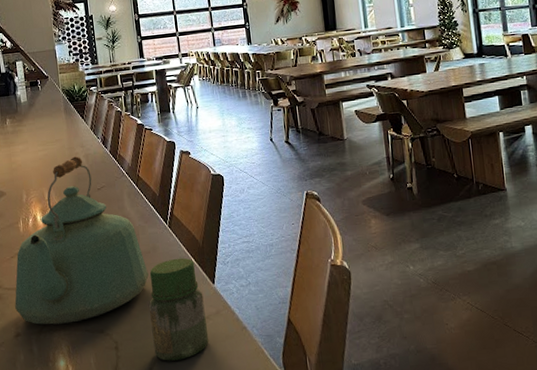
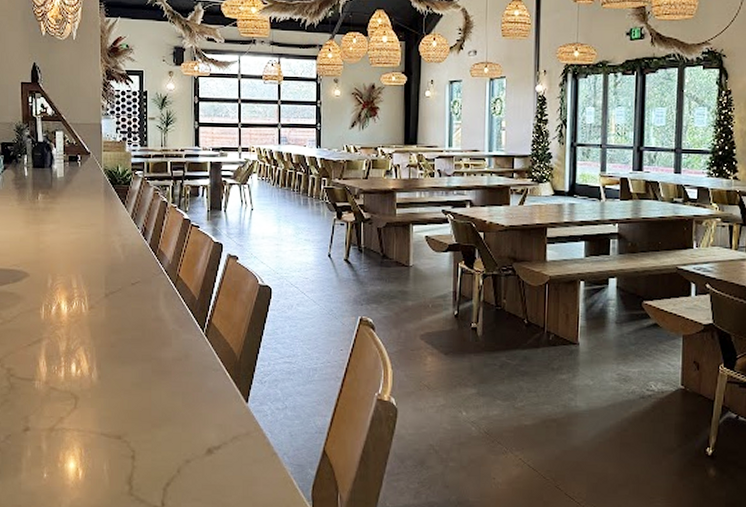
kettle: present [15,156,149,325] -> none [27,245,177,424]
jar: present [149,257,209,361] -> none [174,370,235,479]

